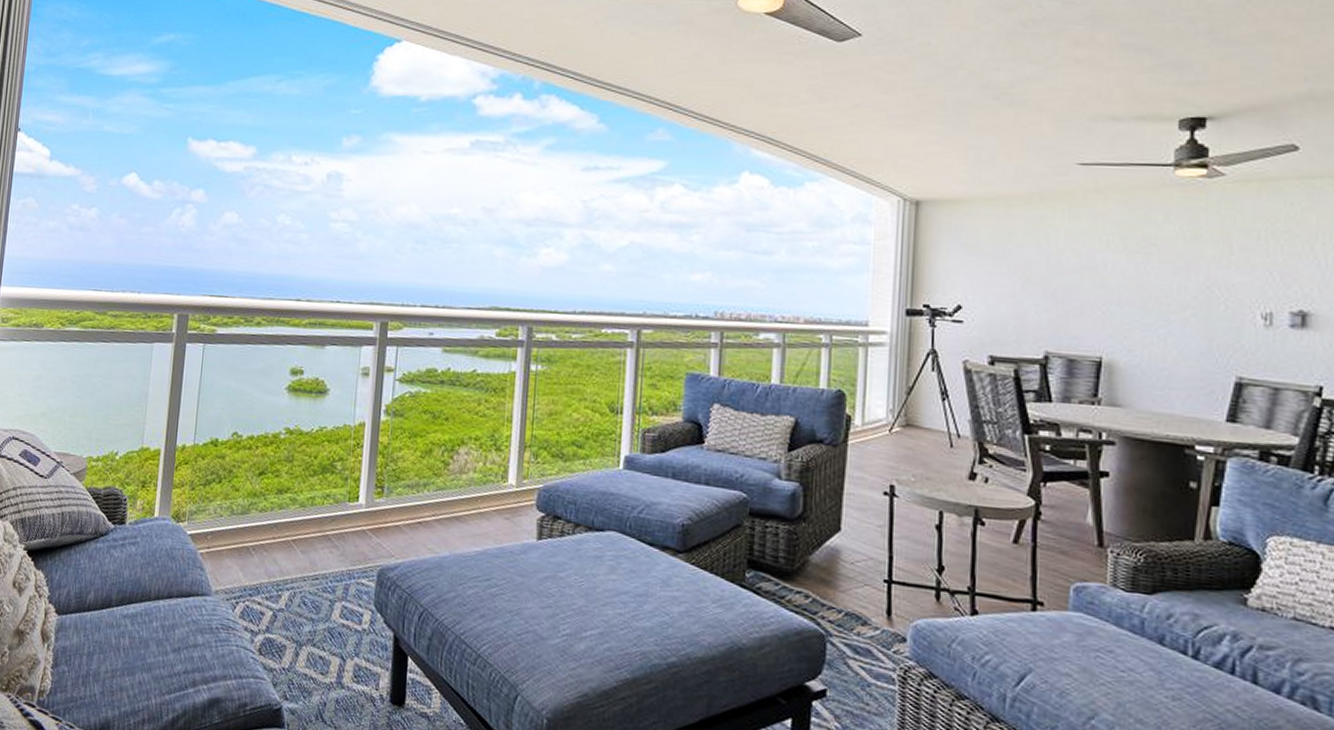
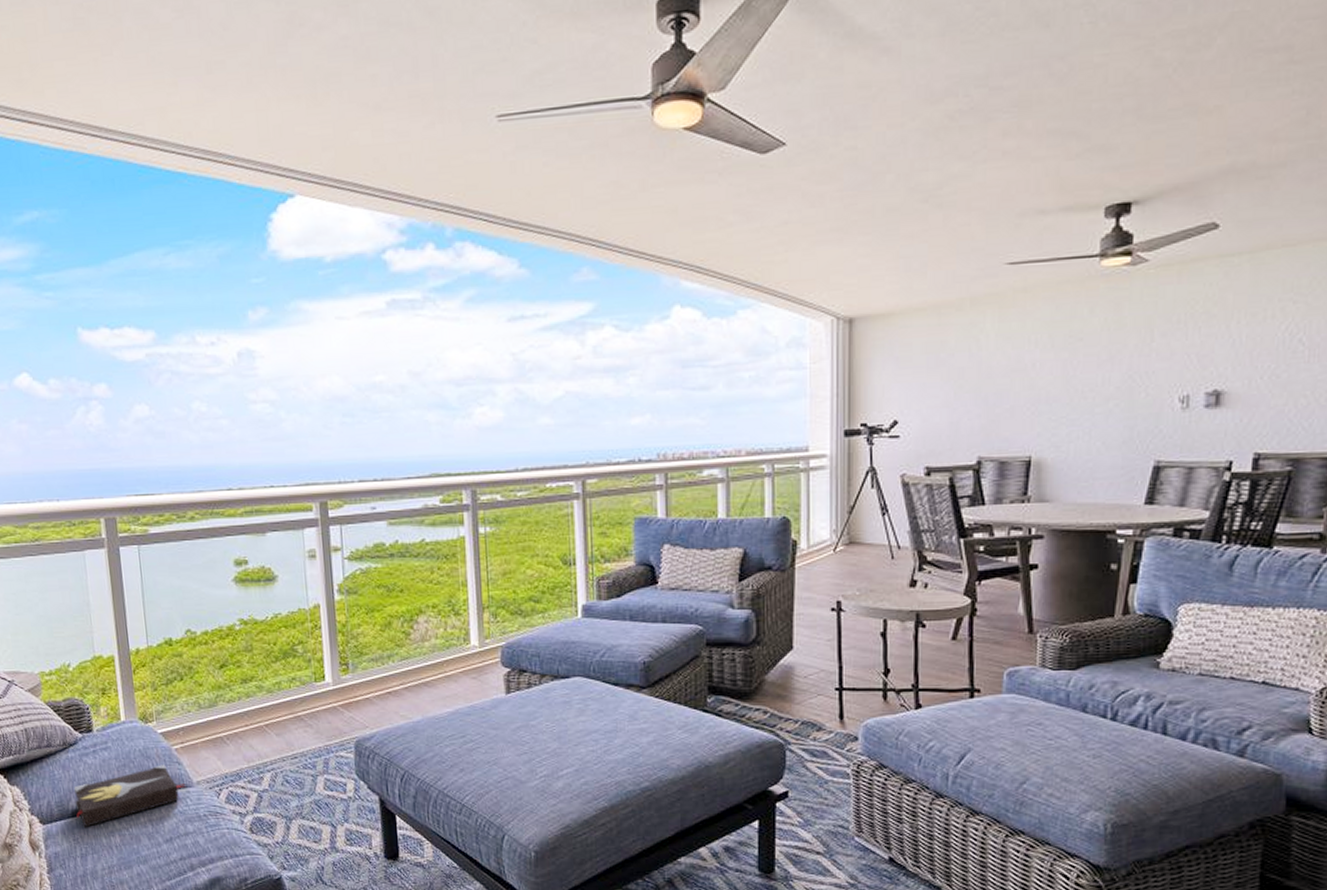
hardback book: none [92,567,204,624] -> present [73,765,186,827]

